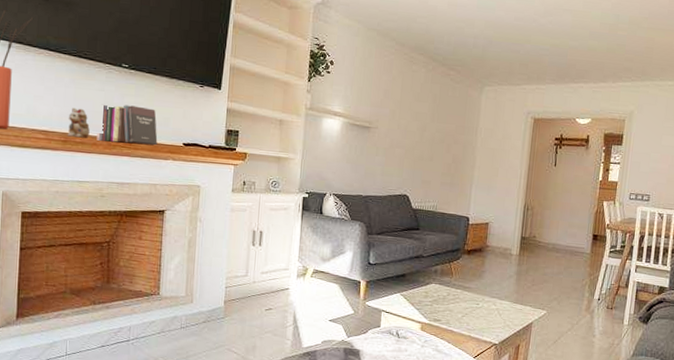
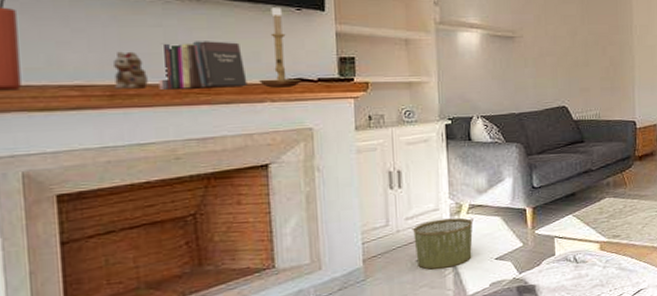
candle holder: none [166,83,197,150] -> present [259,7,302,88]
basket: none [265,277,316,321] -> present [412,217,474,270]

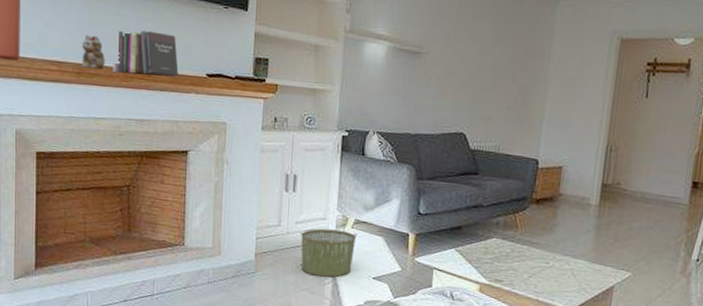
candle holder: present [259,7,302,88] -> none [188,4,222,82]

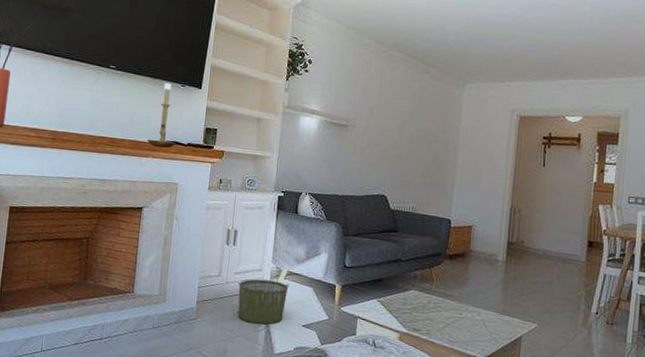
decorative figurine: present [81,34,105,71] -> none [55,106,77,137]
books: present [113,30,179,77] -> none [82,103,140,144]
candle holder: none [188,4,222,82] -> present [147,83,176,148]

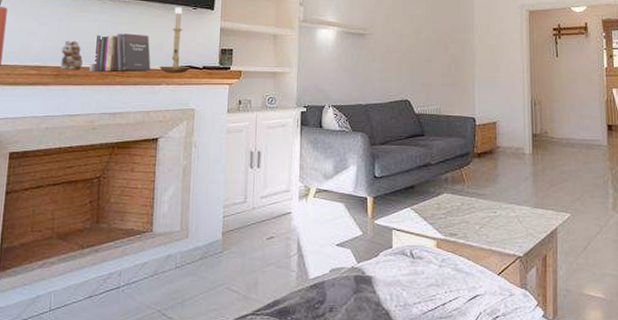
decorative figurine: none [55,106,77,137] -> present [59,40,83,71]
books: none [82,103,140,144] -> present [89,33,151,73]
basket: present [237,279,289,325] -> none [265,200,319,249]

